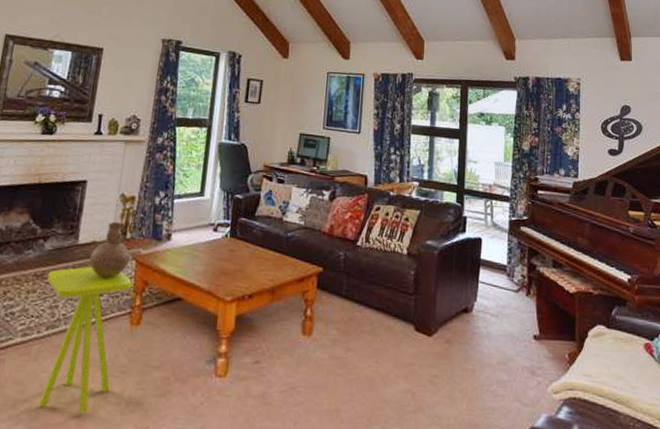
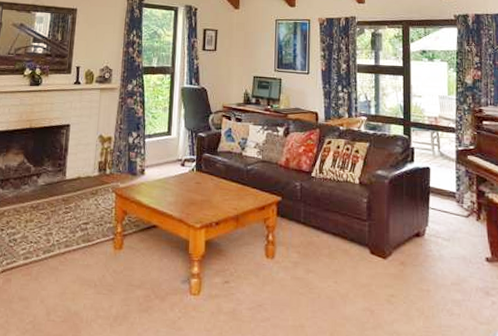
side table: present [38,266,132,414] -> none [41,198,113,326]
vase: present [89,221,131,278] -> none [76,159,111,209]

